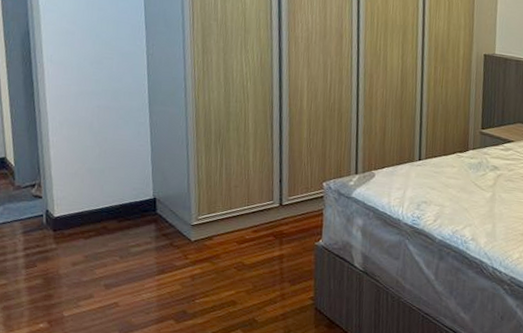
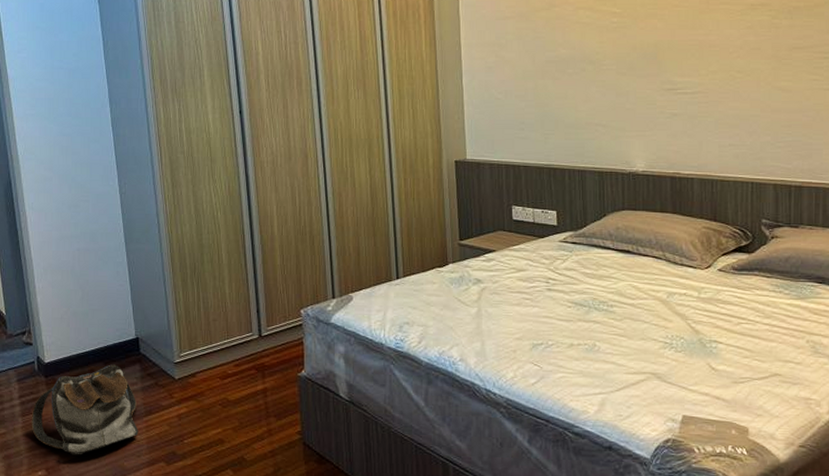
backpack: none [35,222,149,310] -> present [31,364,139,455]

